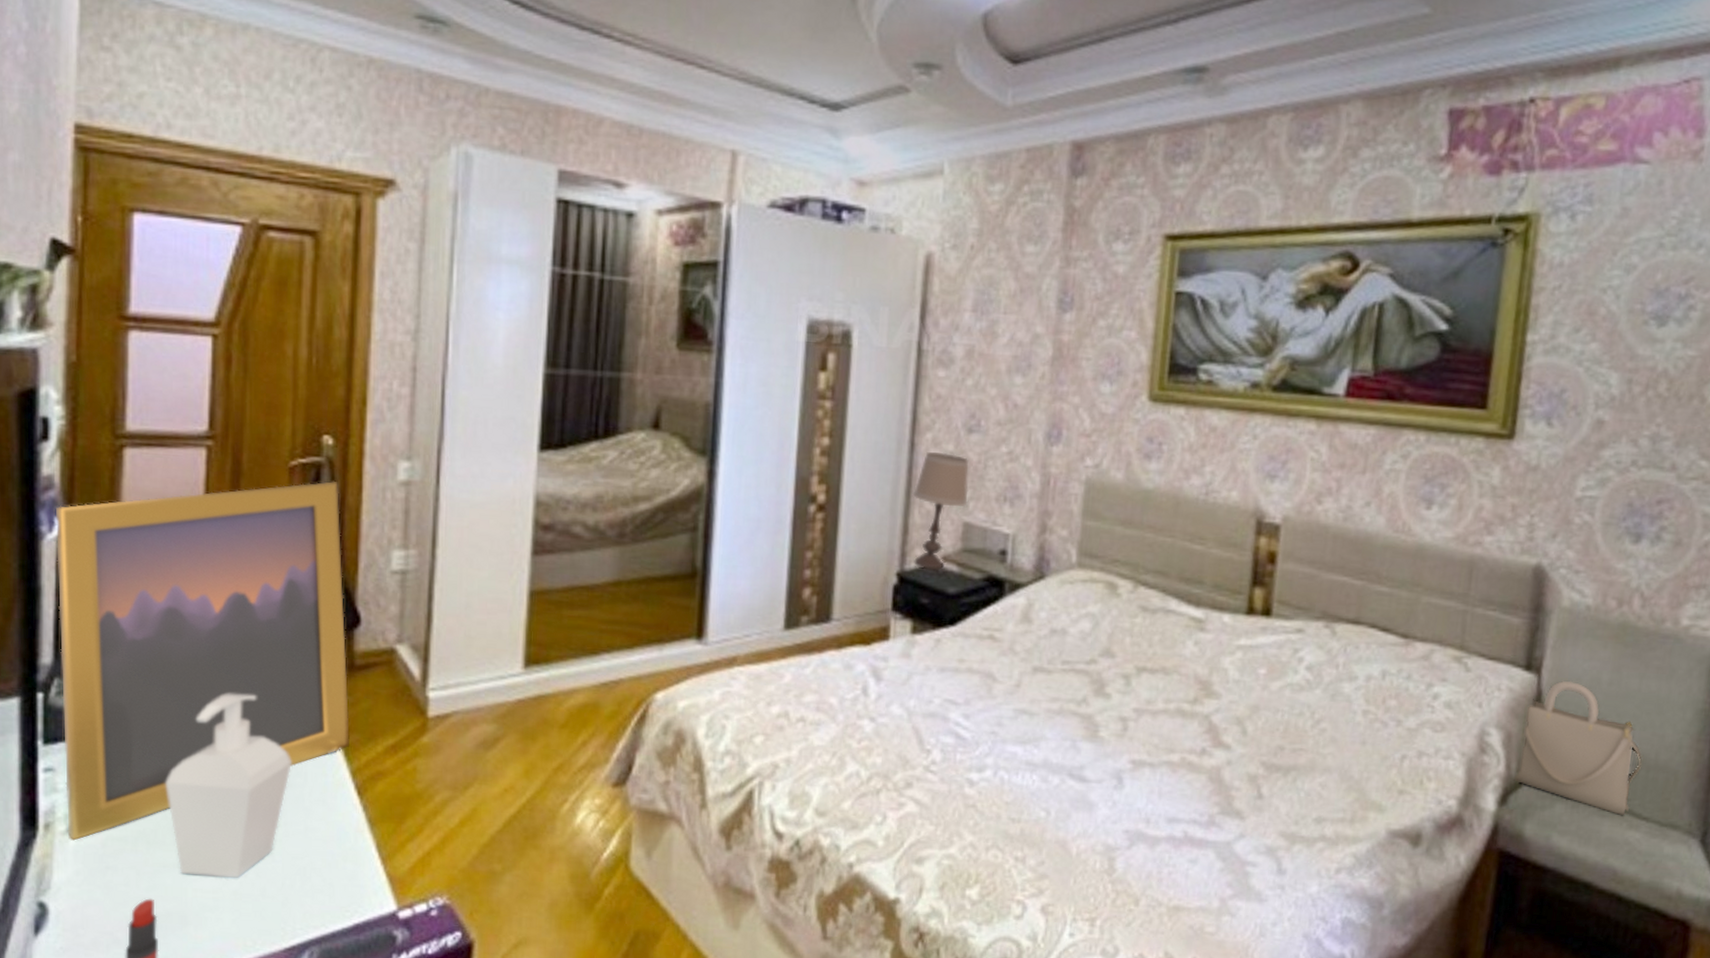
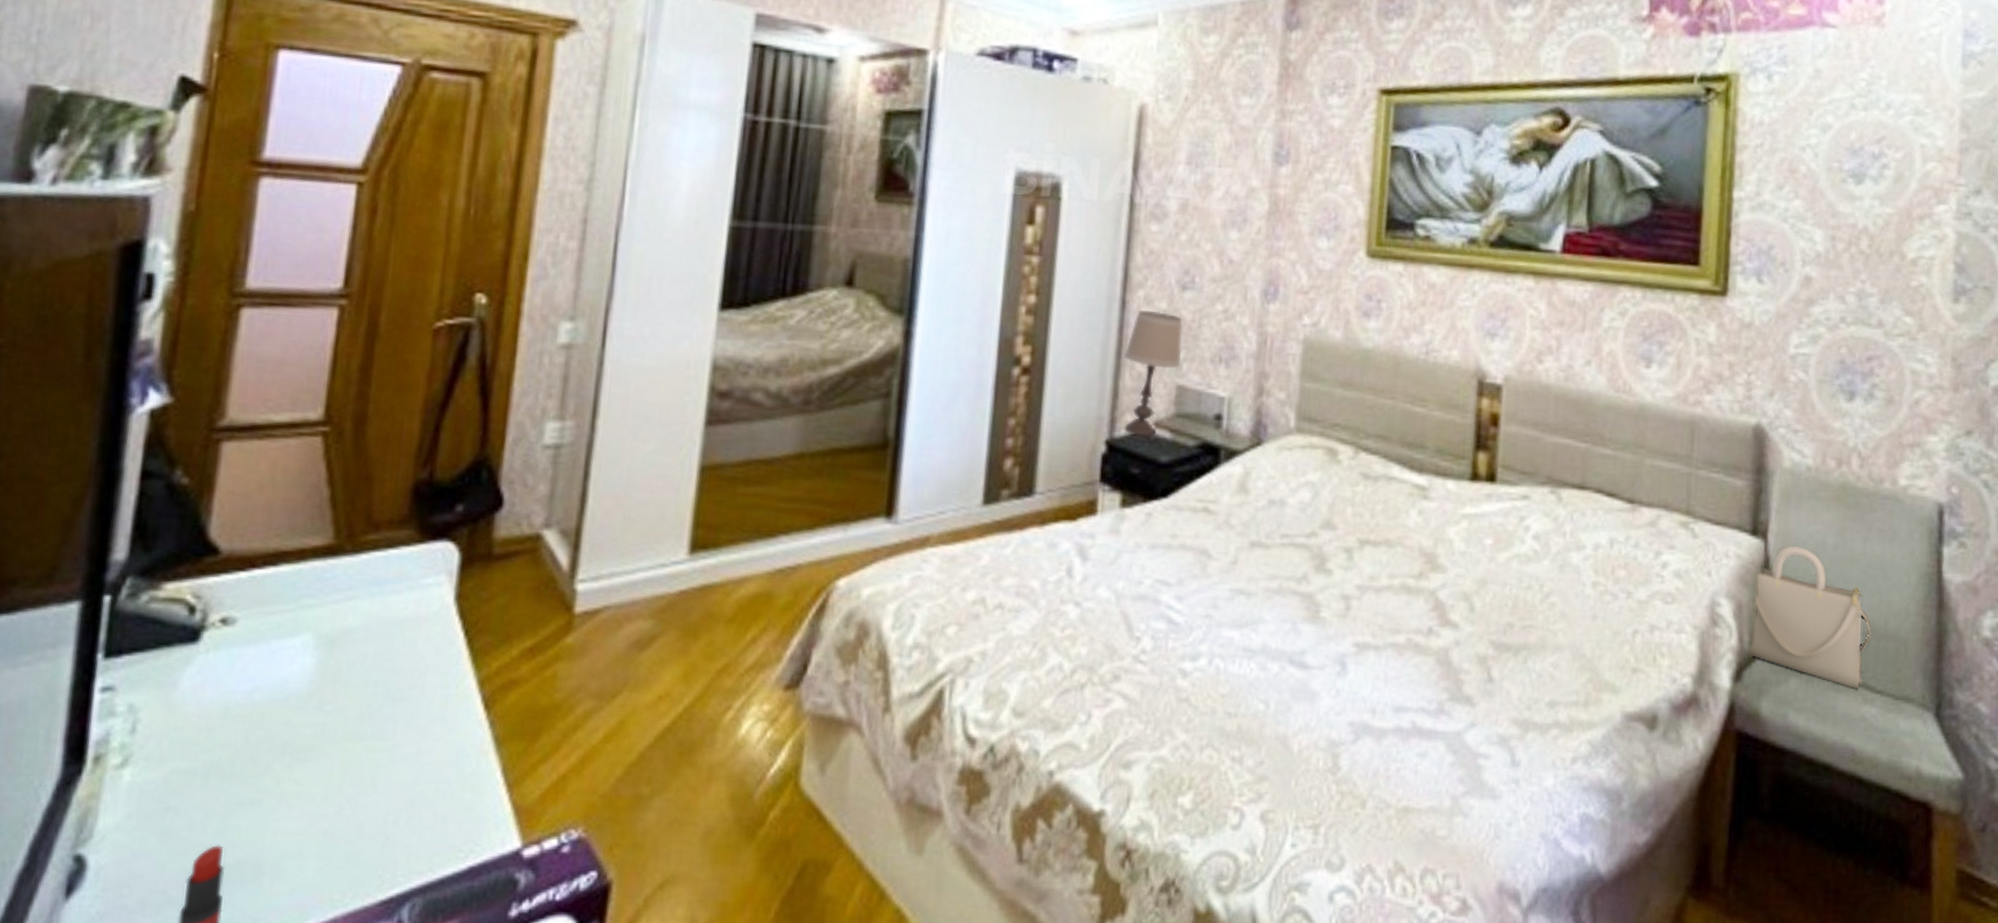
picture frame: present [56,480,350,841] -> none [122,344,490,776]
soap bottle: present [165,693,292,878] -> none [251,590,408,816]

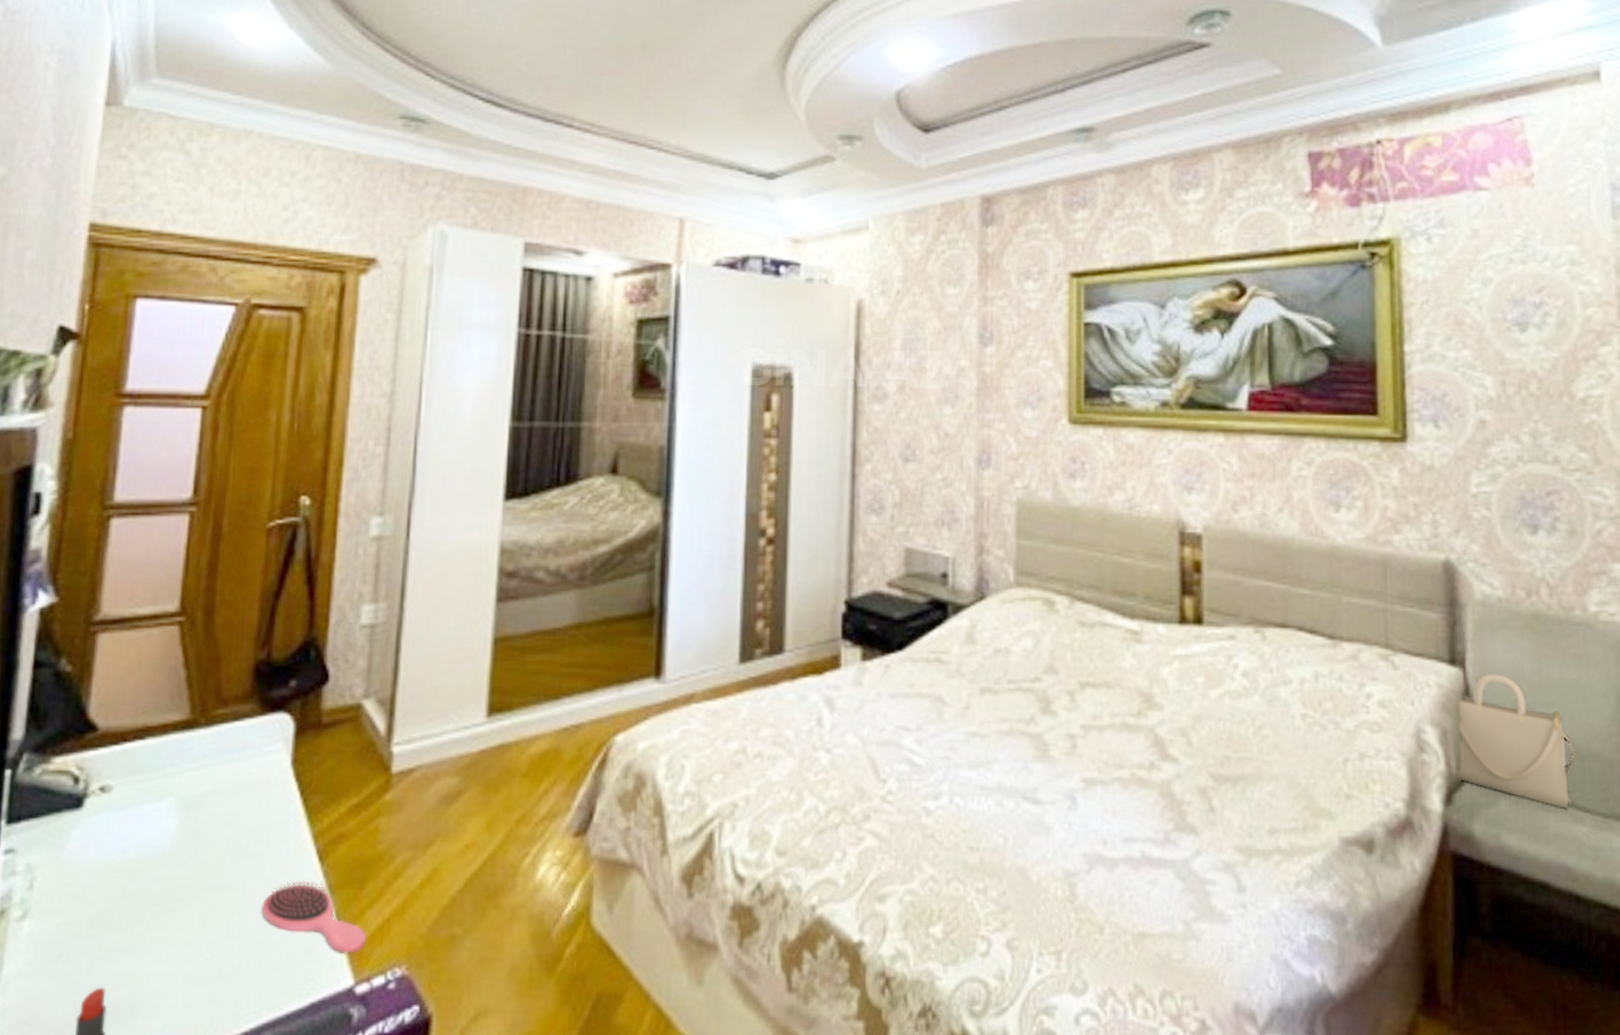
hairbrush: none [414,730,539,814] -> present [262,880,367,955]
table lamp: present [1123,310,1183,438] -> none [855,481,908,597]

